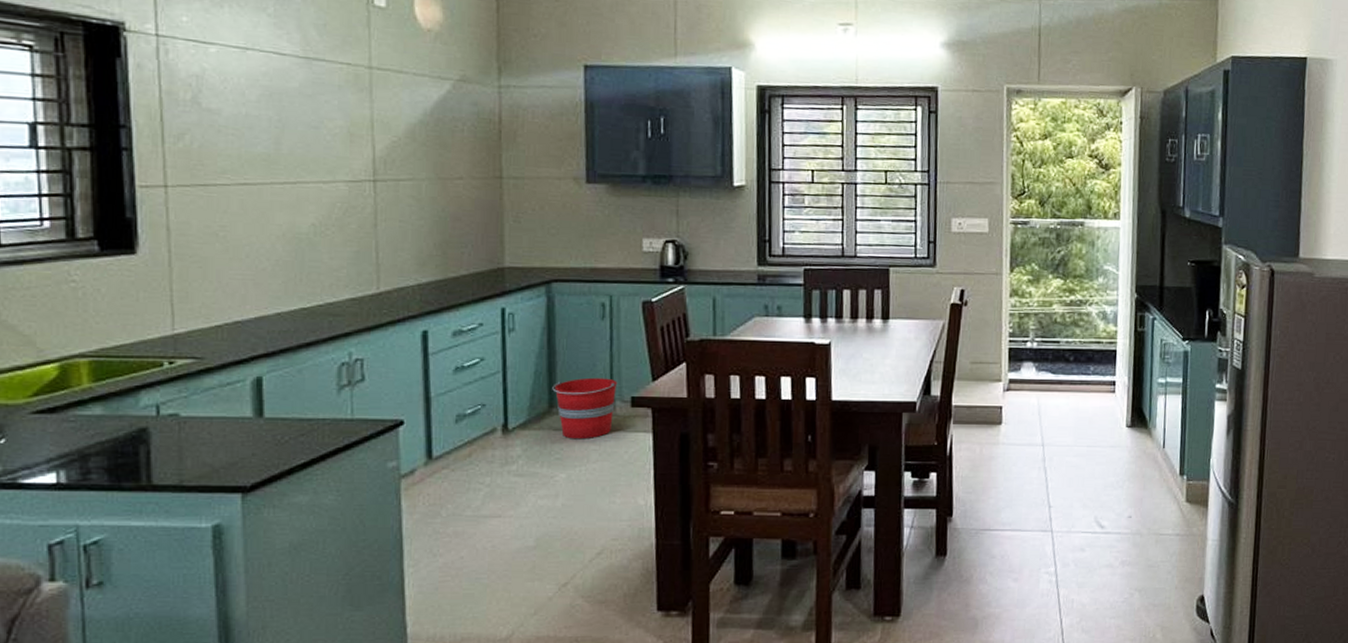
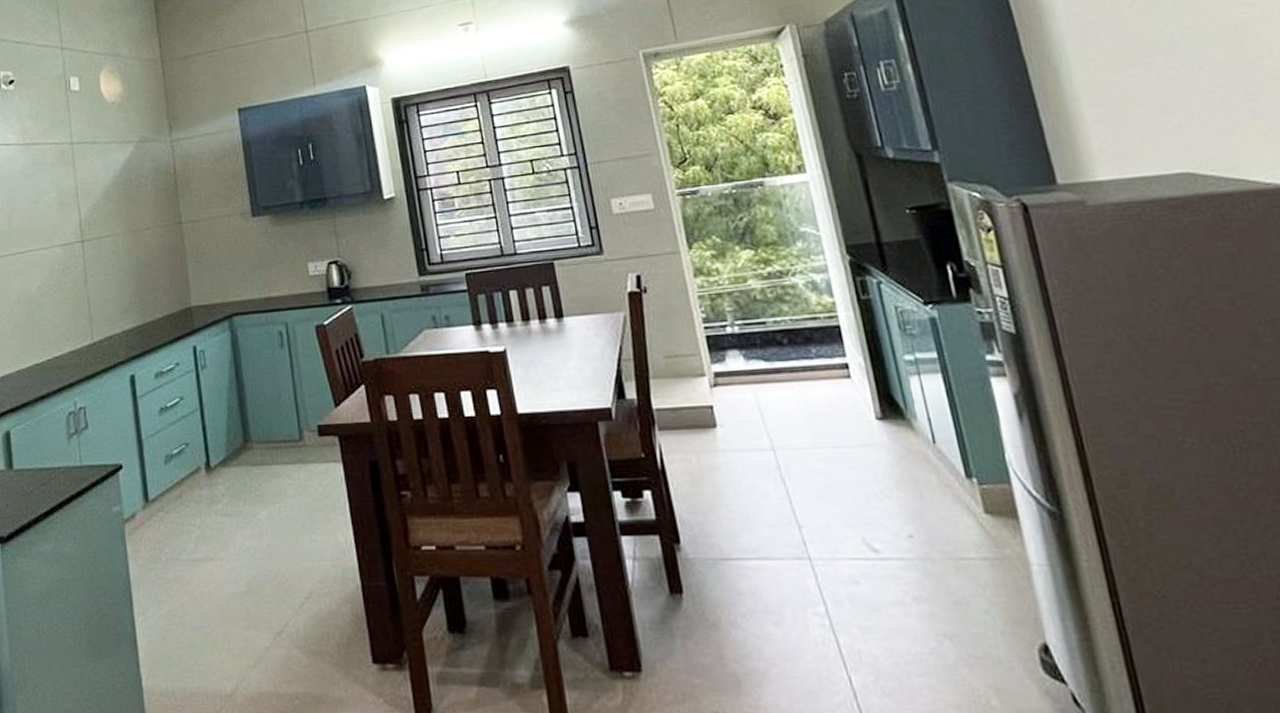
bucket: present [552,377,618,440] -> none [245,407,304,474]

